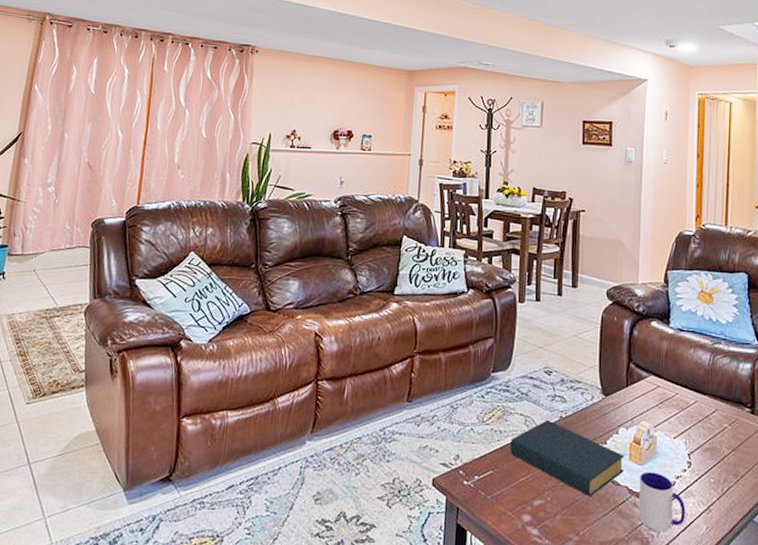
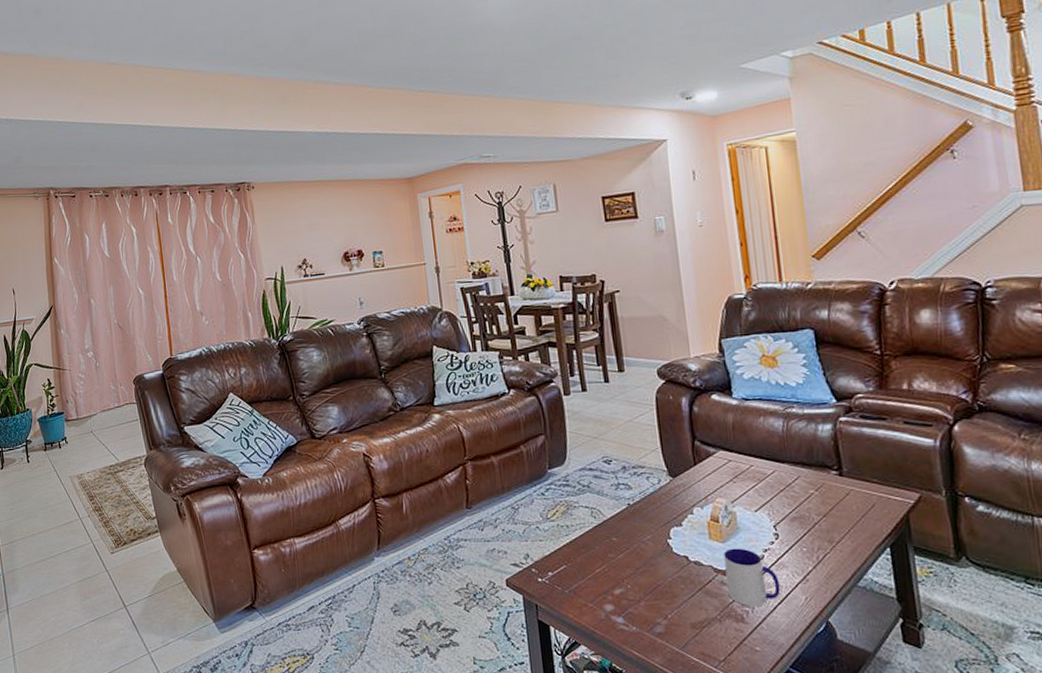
hardback book: present [510,419,625,498] -> none [579,508,705,581]

